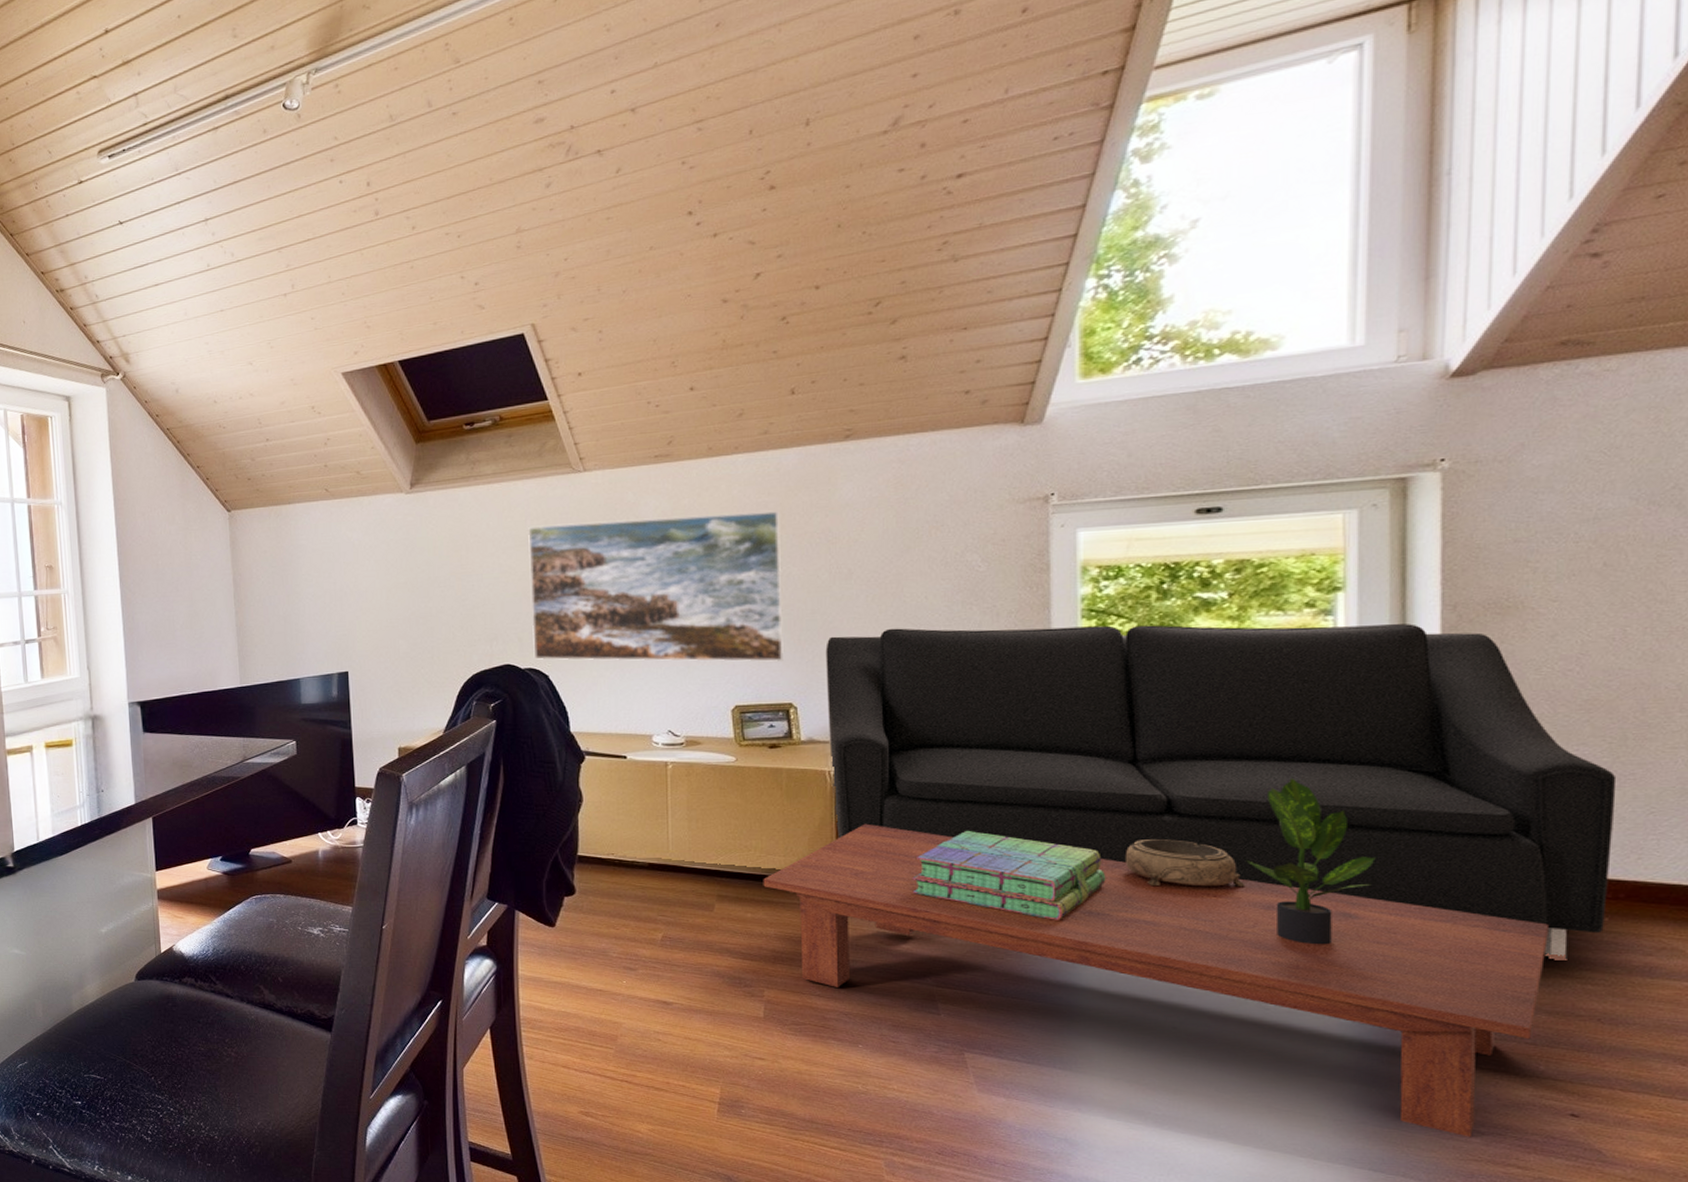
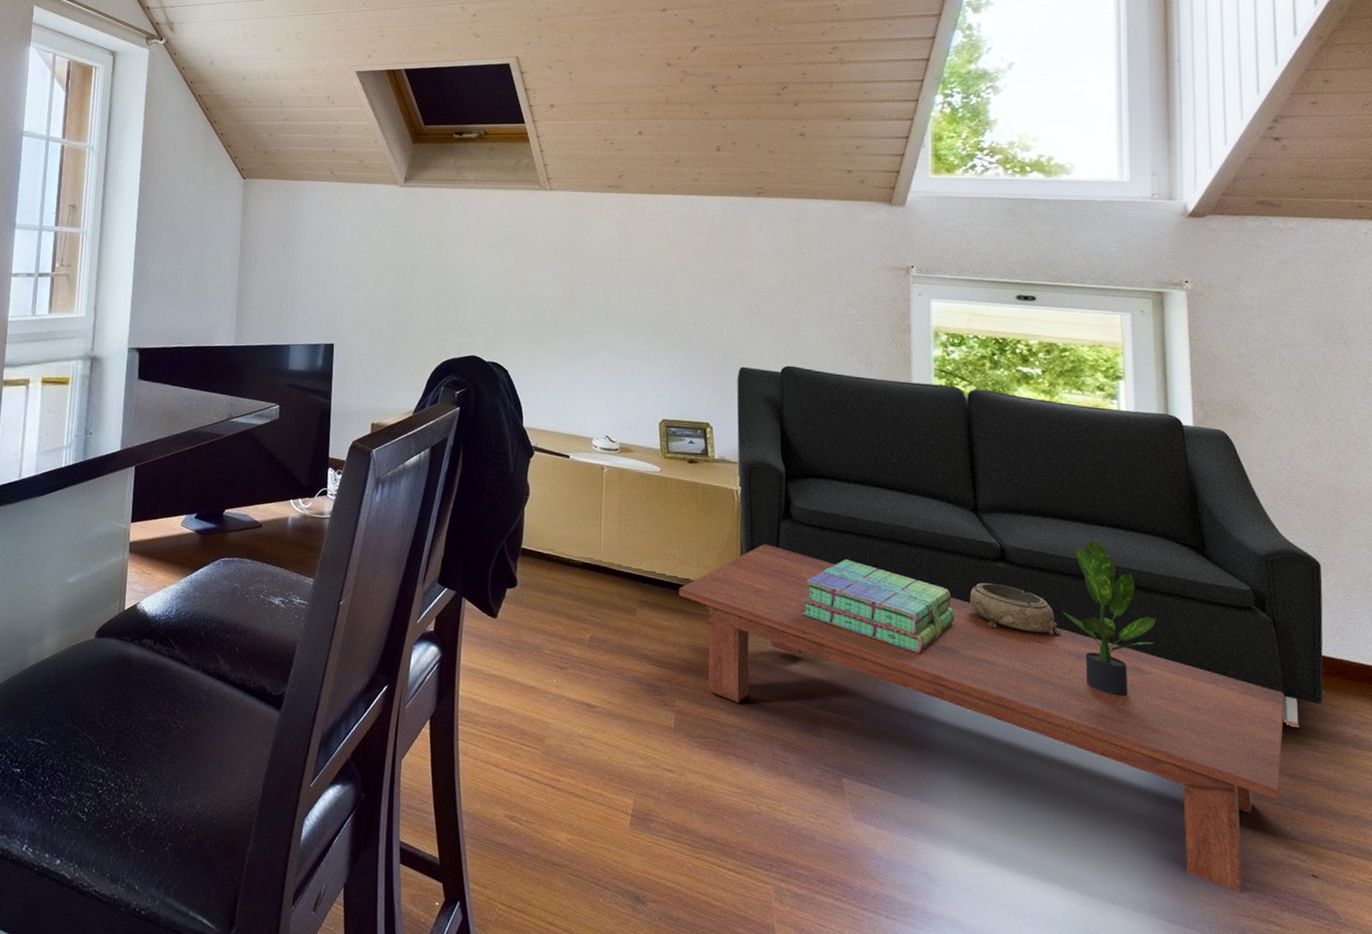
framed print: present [527,511,785,662] -> none [496,231,705,384]

